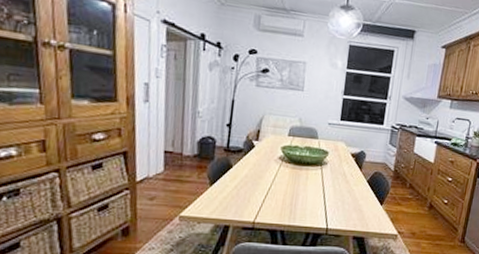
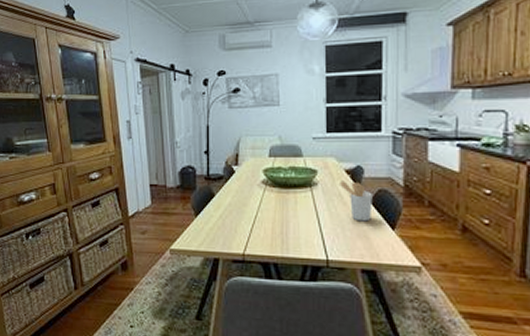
utensil holder: none [345,162,370,198] -> present [340,181,373,222]

